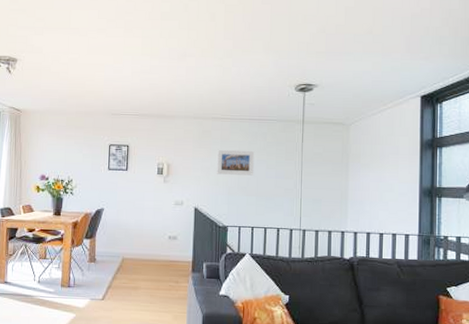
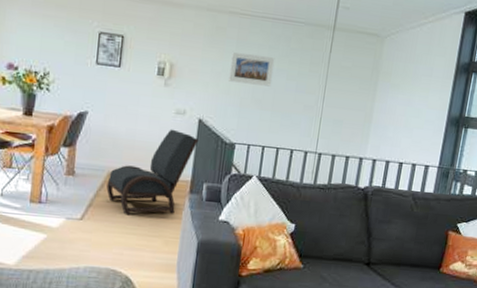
lounge chair: none [122,218,197,294] -> present [106,129,199,215]

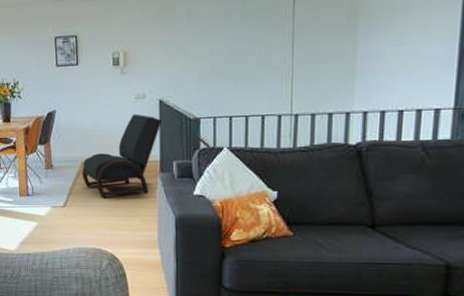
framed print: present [229,51,275,87] -> none [184,25,231,58]

